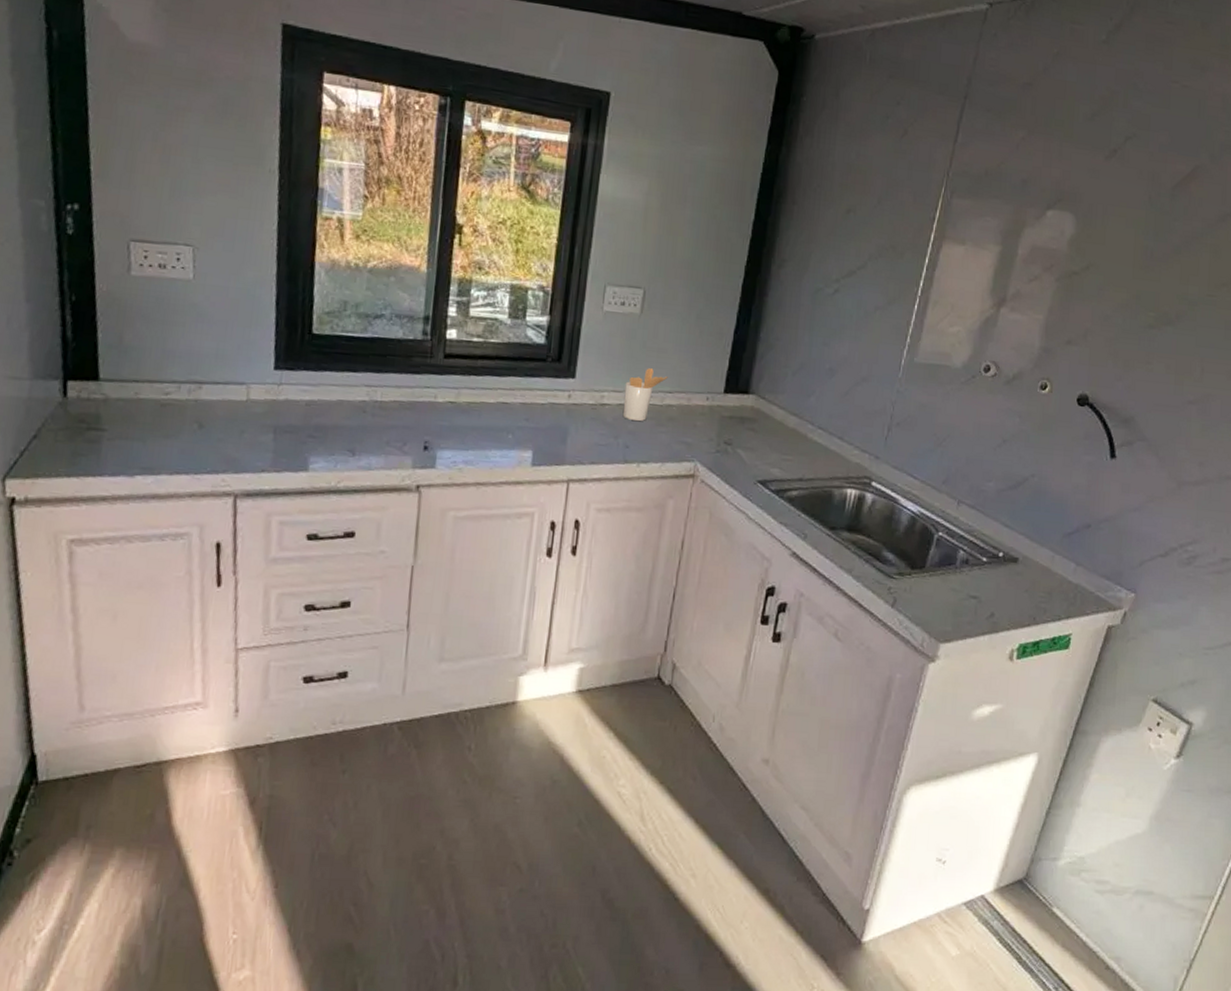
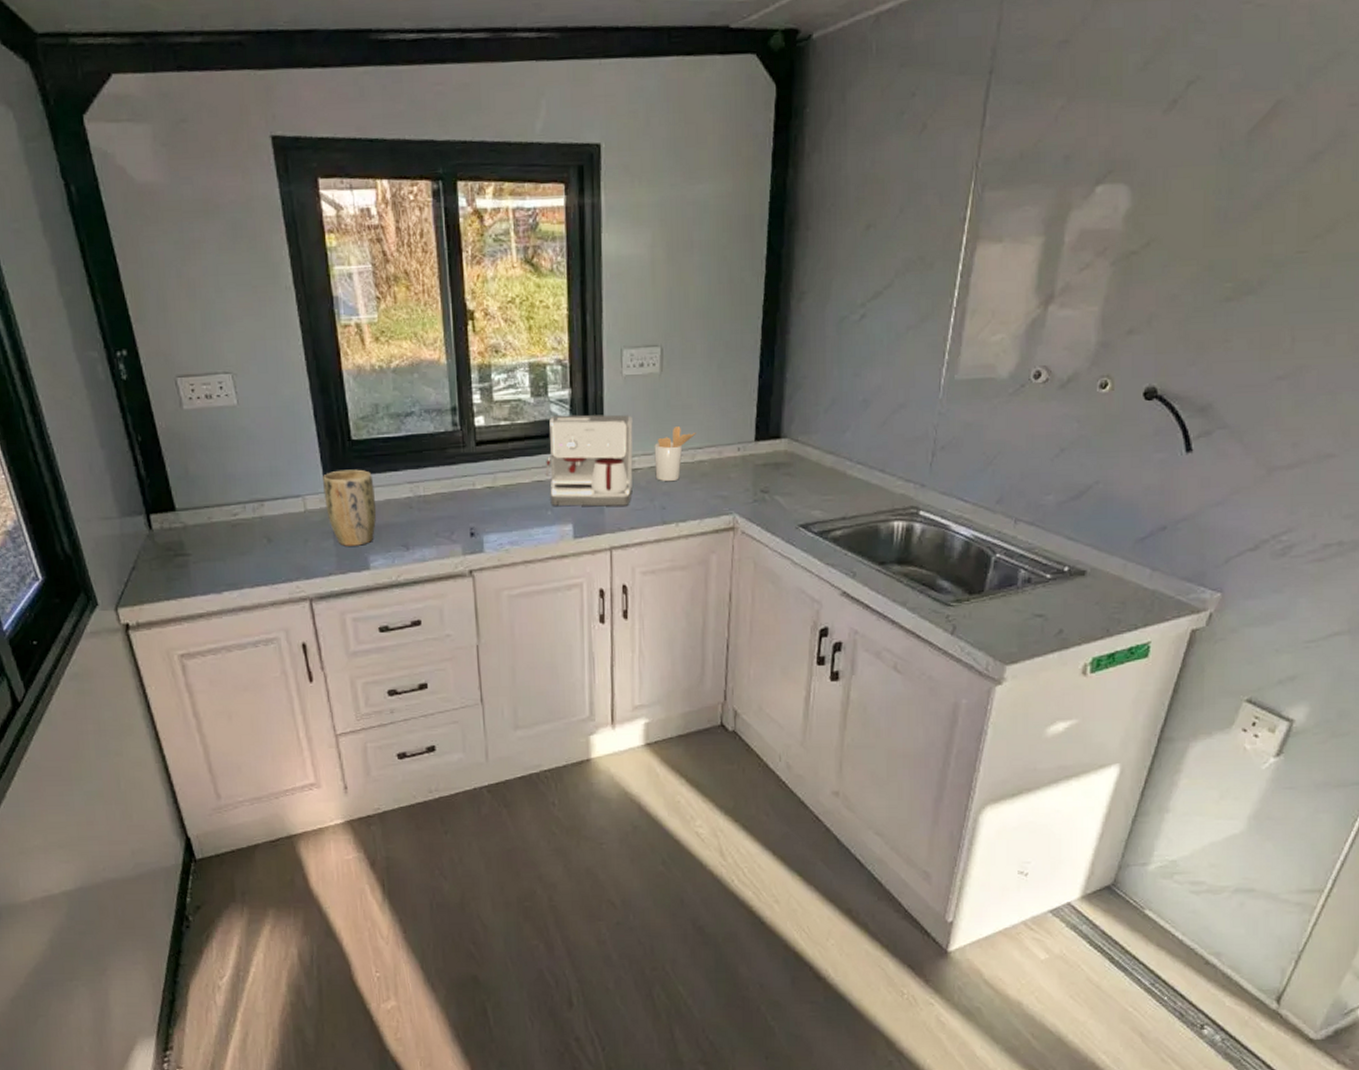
plant pot: none [271,362,329,445] -> present [323,469,377,546]
coffee maker: none [511,340,608,439] -> present [545,414,633,507]

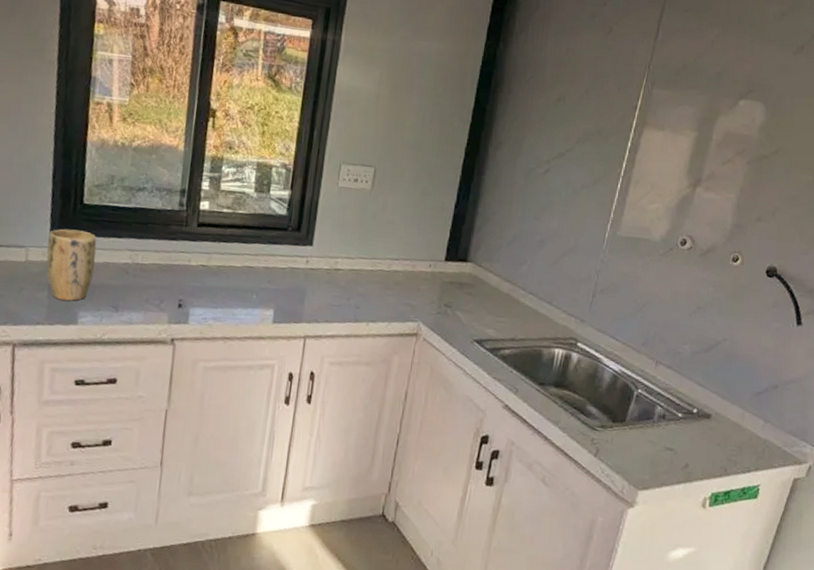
coffee maker: present [545,414,633,507] -> none [256,211,342,300]
utensil holder: present [654,426,696,482] -> none [354,238,395,285]

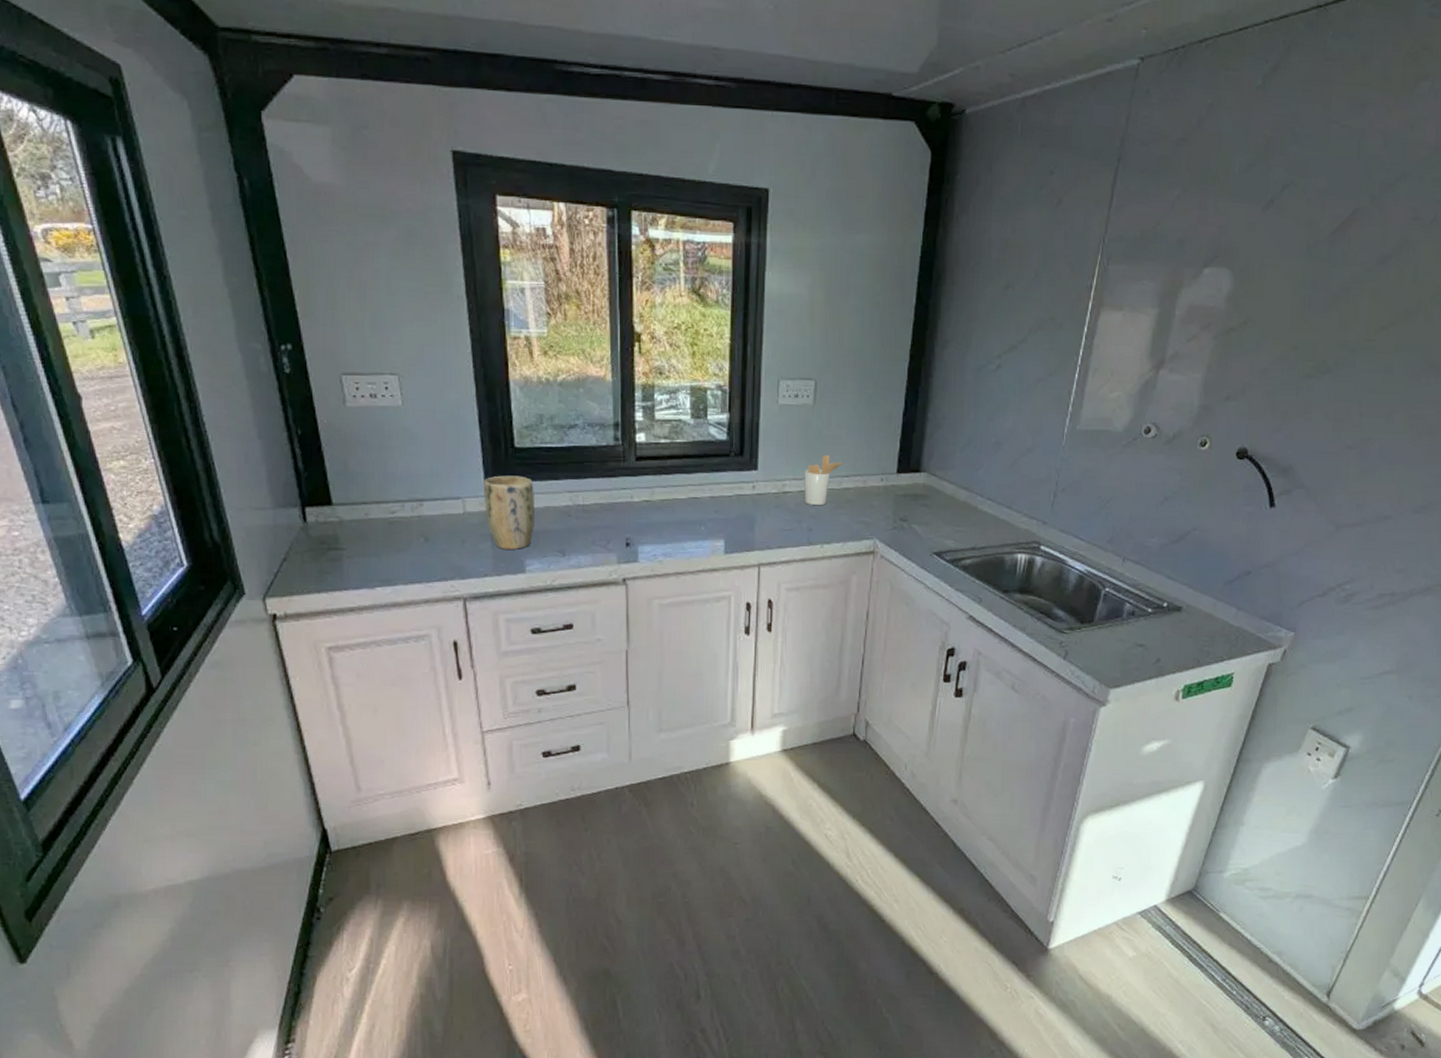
utensil holder: none [354,238,395,285] -> present [804,455,844,506]

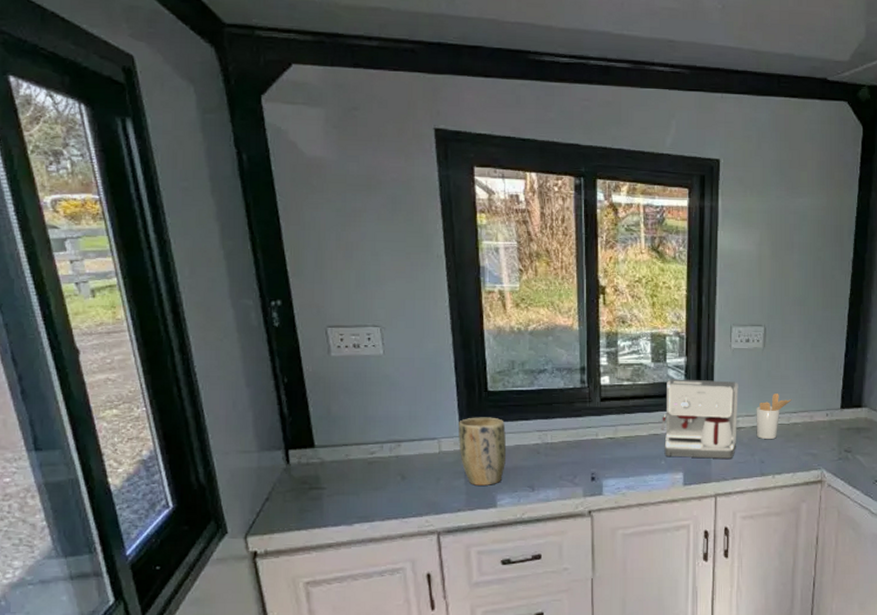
coffee maker: none [700,437,786,526] -> present [661,379,738,459]

